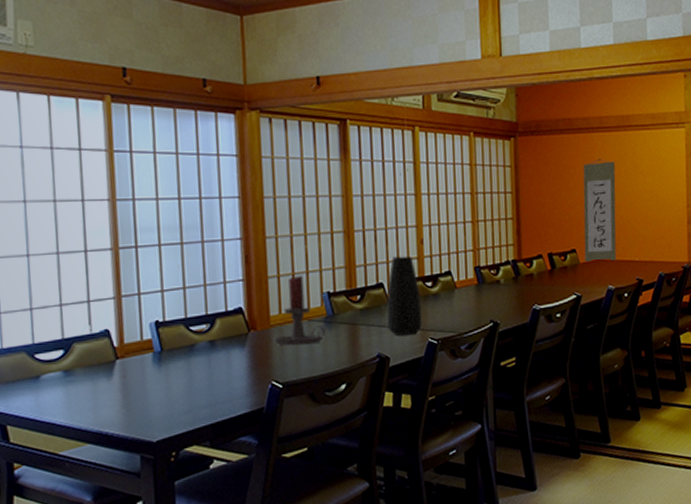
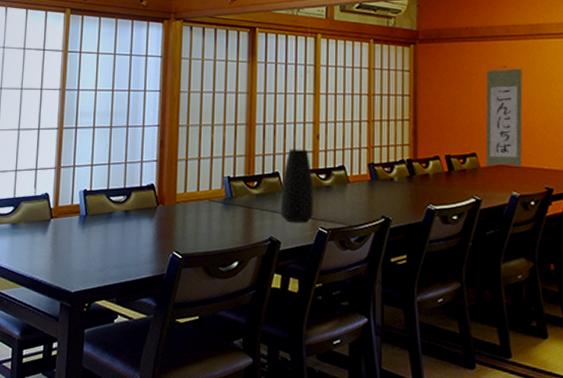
candle holder: present [273,276,325,346] -> none [178,160,223,222]

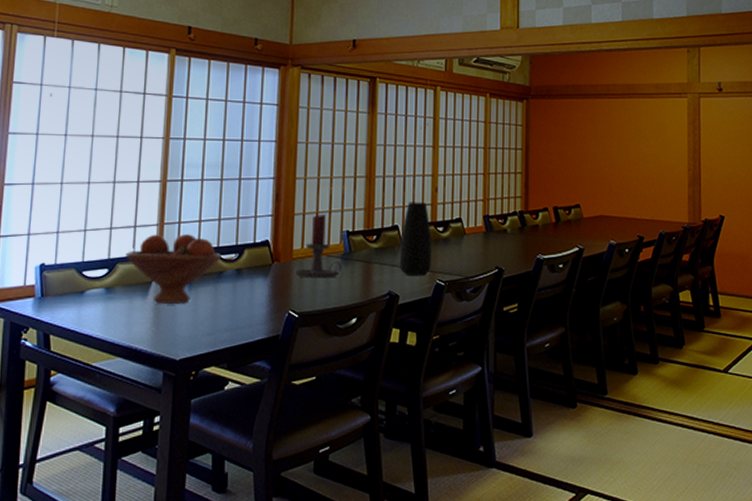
fruit bowl: none [28,176,111,241] -> present [125,234,222,304]
candle holder: none [178,160,223,222] -> present [294,215,342,279]
wall scroll: present [485,66,523,169] -> none [588,122,620,219]

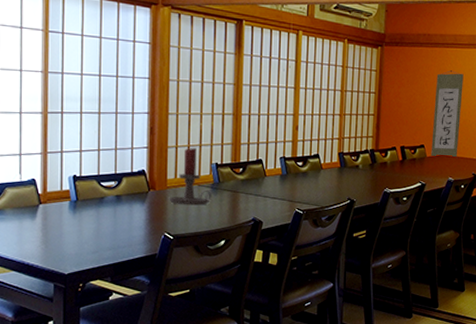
fruit bowl: present [125,234,222,304] -> none [13,162,102,225]
vase: present [399,202,431,276] -> none [263,138,292,205]
wall scroll: none [588,122,620,219] -> present [431,70,464,159]

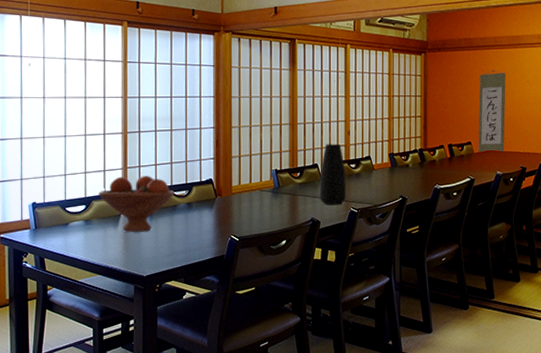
fruit bowl: none [13,162,102,225] -> present [98,176,175,232]
candle holder: present [169,148,211,206] -> none [234,157,272,209]
vase: none [263,138,292,205] -> present [319,143,346,206]

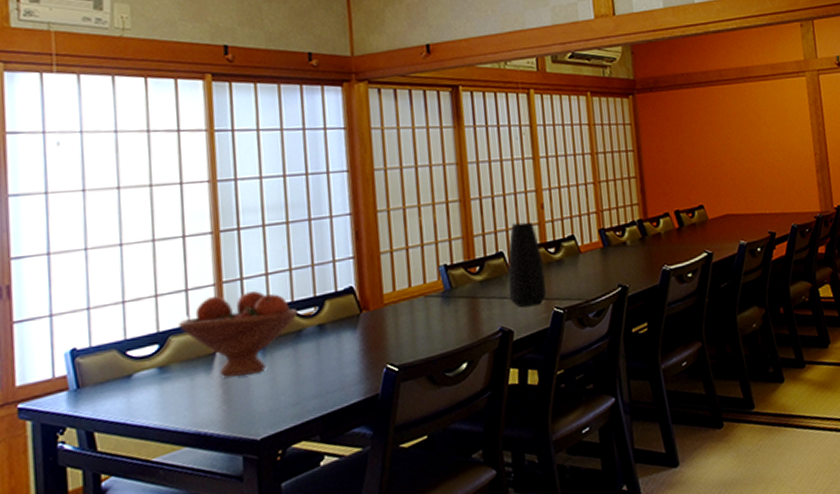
wall scroll: present [478,70,506,153] -> none [705,111,747,217]

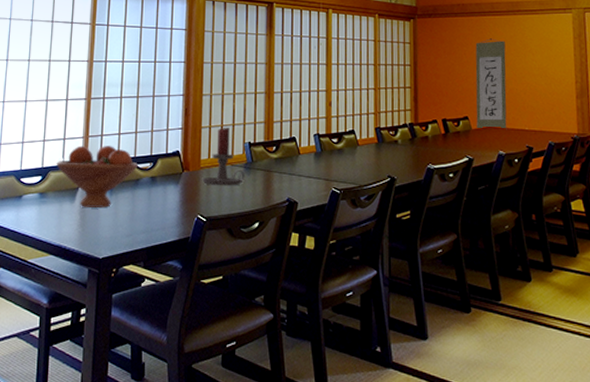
candle holder: none [388,249,443,325] -> present [202,128,245,186]
vase: present [507,221,546,307] -> none [297,115,327,185]
wall scroll: none [705,111,747,217] -> present [475,38,507,130]

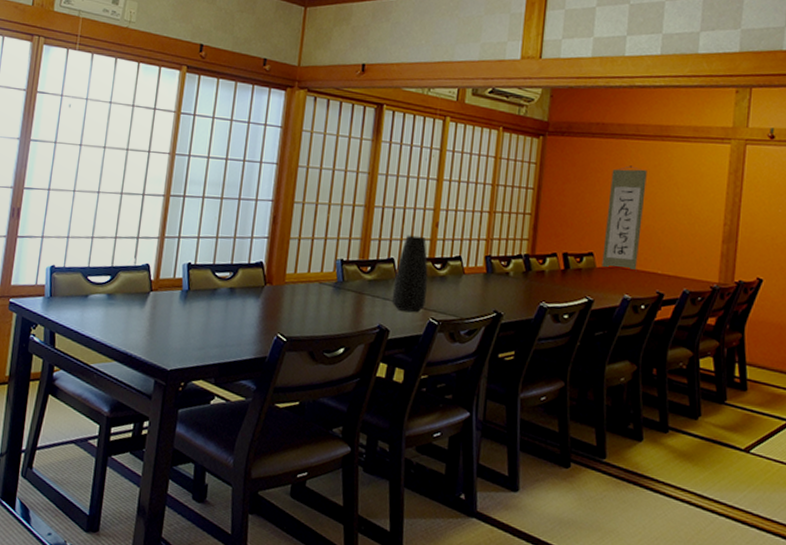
fruit bowl: present [56,146,138,208] -> none [127,246,217,316]
candle holder: present [202,128,245,186] -> none [285,240,333,306]
vase: none [297,115,327,185] -> present [391,235,428,313]

